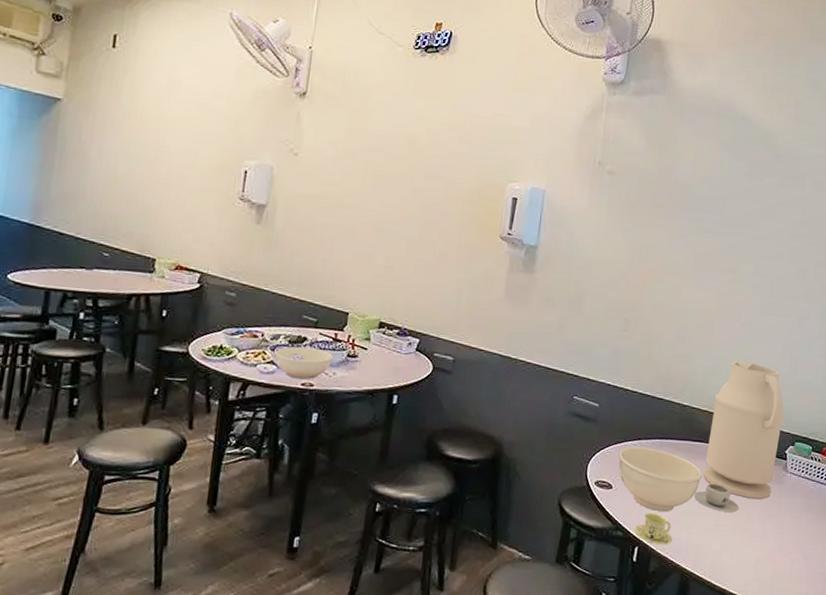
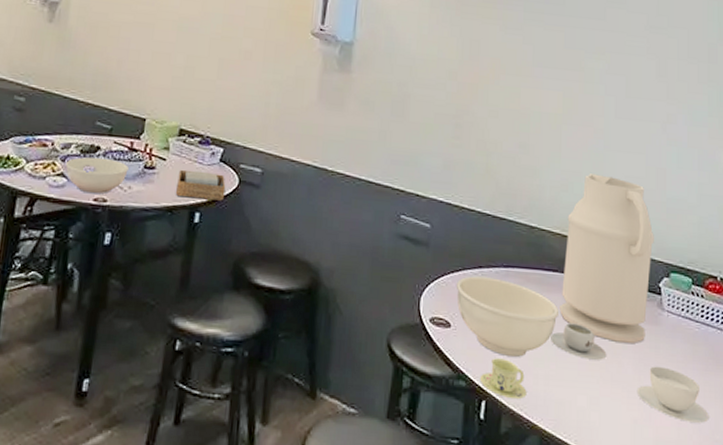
napkin holder: none [376,357,421,385] -> present [176,169,226,201]
teacup: none [761,516,817,560] -> present [637,366,709,423]

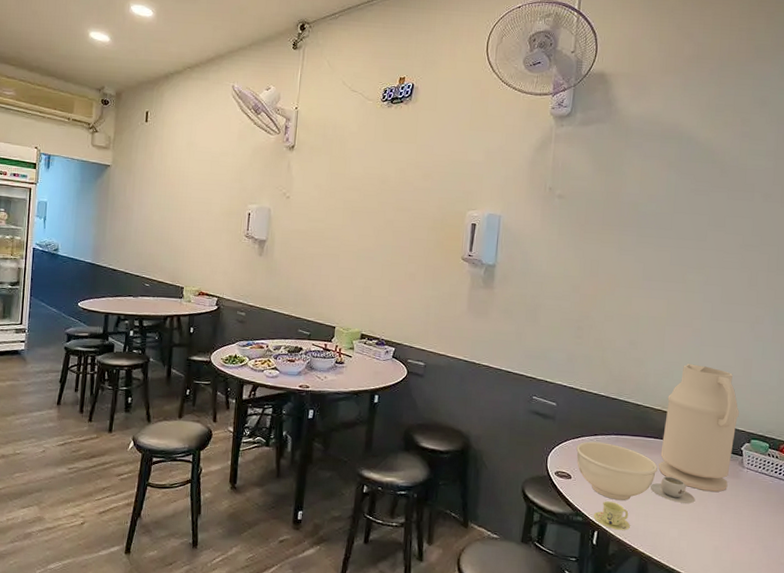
bowl: present [65,157,129,194] -> none [277,355,324,382]
napkin holder: present [176,169,226,201] -> none [360,364,397,387]
teacup: present [637,366,709,423] -> none [718,508,777,551]

